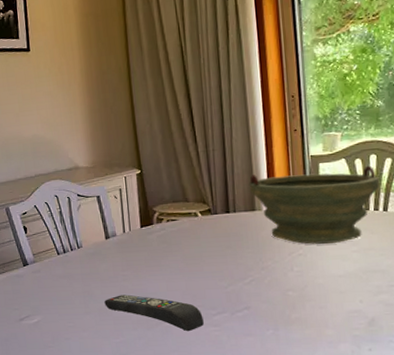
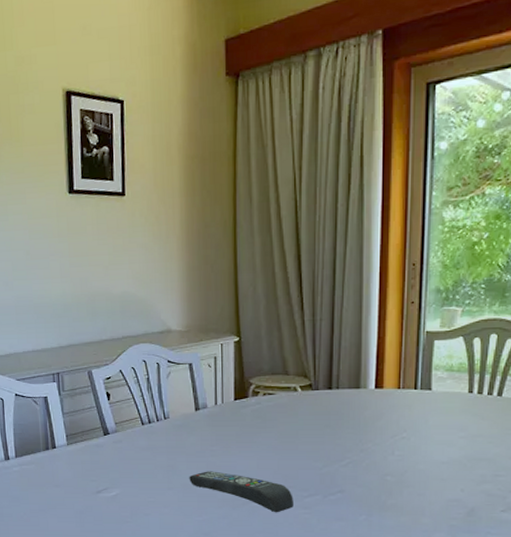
bowl: present [249,165,380,244] -> none [356,345,498,427]

